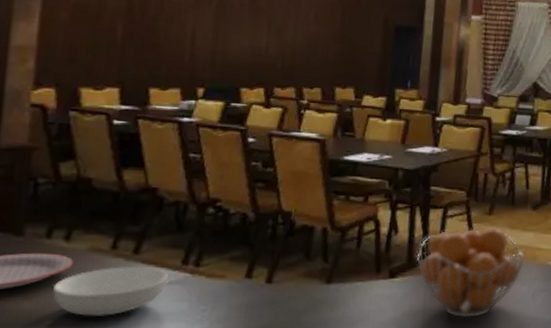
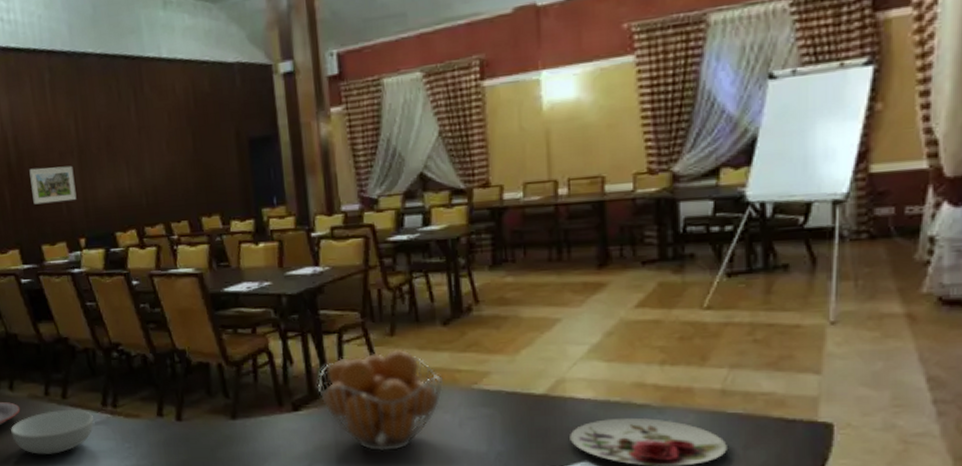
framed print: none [151,8,208,50] -> present [29,165,77,205]

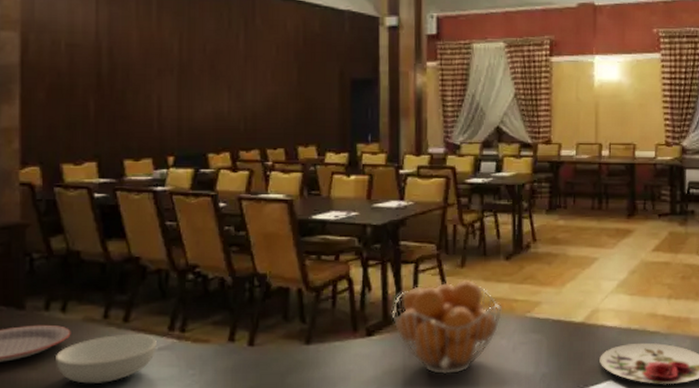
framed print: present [29,165,77,205] -> none [121,81,171,119]

